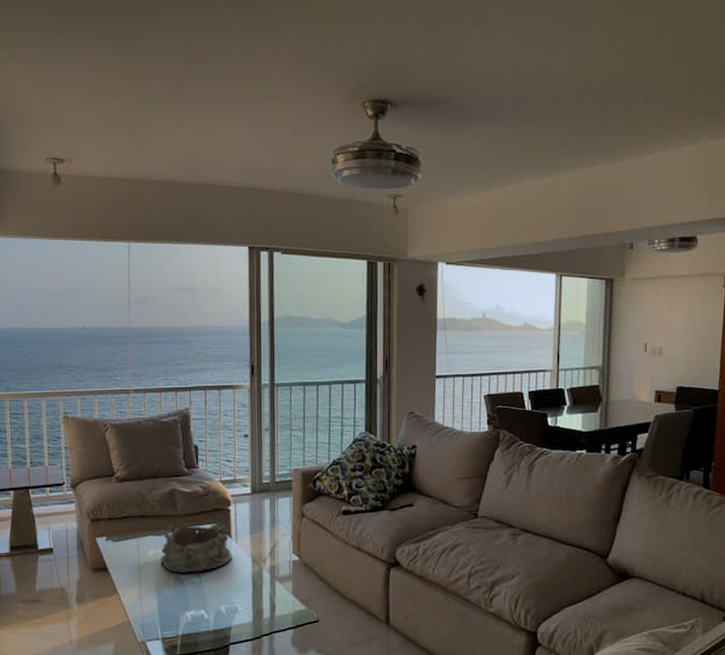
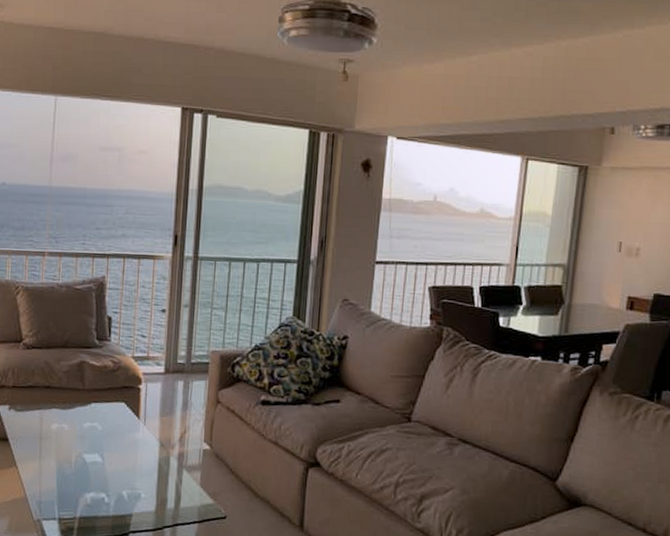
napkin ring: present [160,523,232,573] -> none [63,398,139,453]

